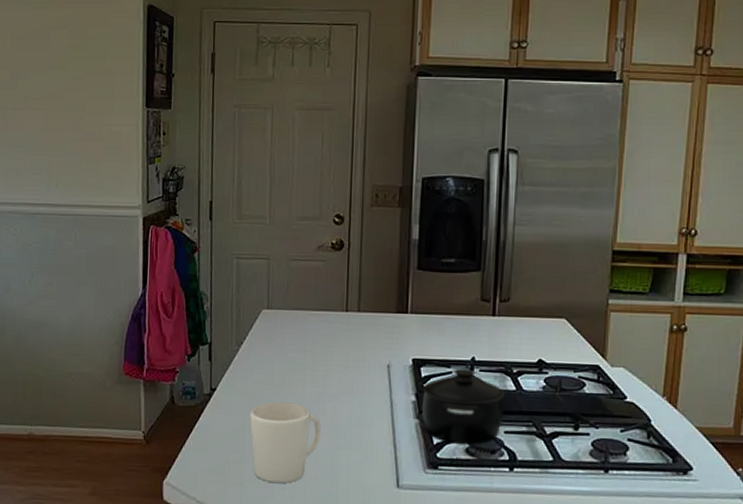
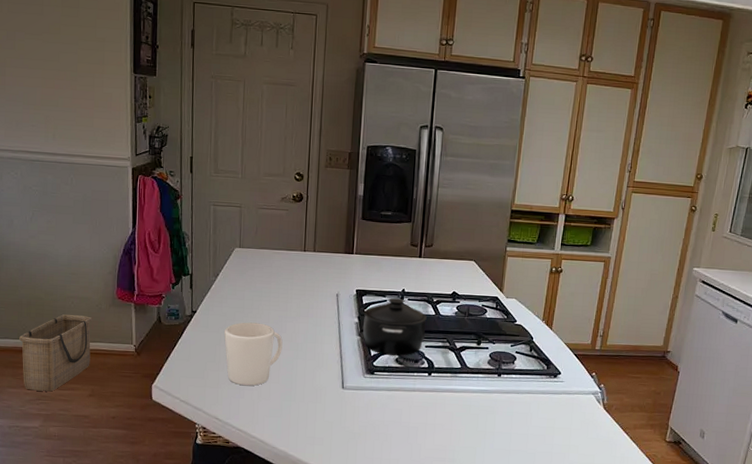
basket: none [13,394,95,489] -> present [19,314,92,392]

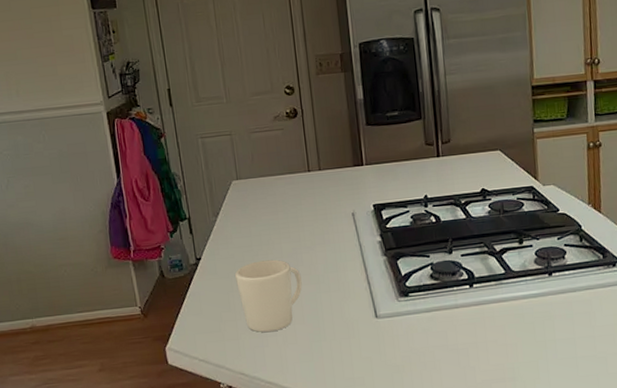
basket: present [19,314,92,392] -> none [14,283,95,375]
saucepan: present [363,297,427,356] -> none [385,205,459,272]

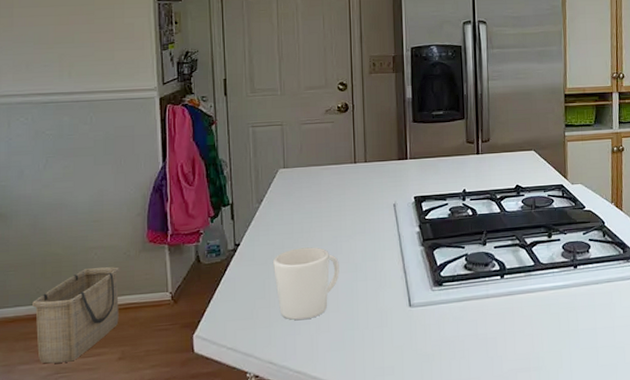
basket: none [14,283,95,375] -> present [32,266,119,364]

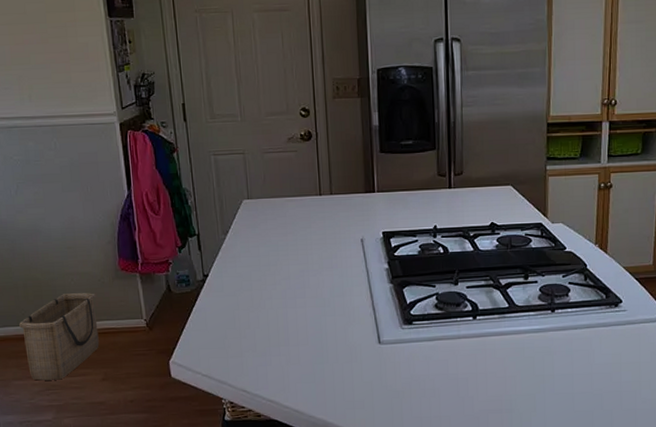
mug: present [272,247,339,321] -> none [241,280,308,352]

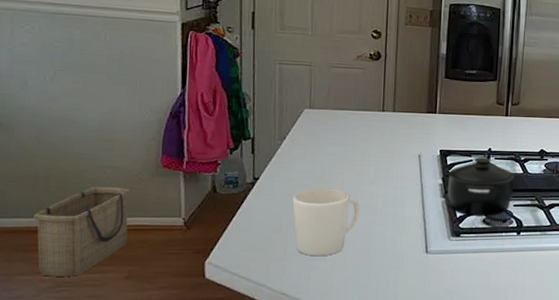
mug: none [241,280,308,352] -> present [291,188,359,257]
saucepan: none [393,236,465,301] -> present [448,157,515,216]

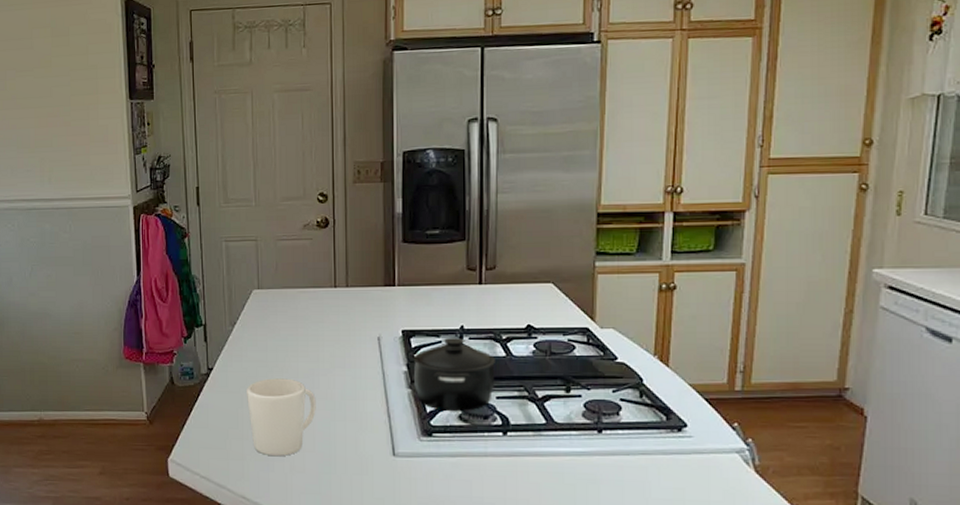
basket: present [34,187,130,277] -> none [24,380,99,470]

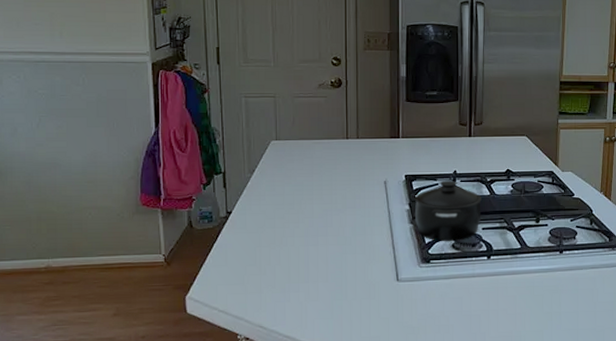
mug: present [246,378,316,457] -> none [263,219,329,288]

